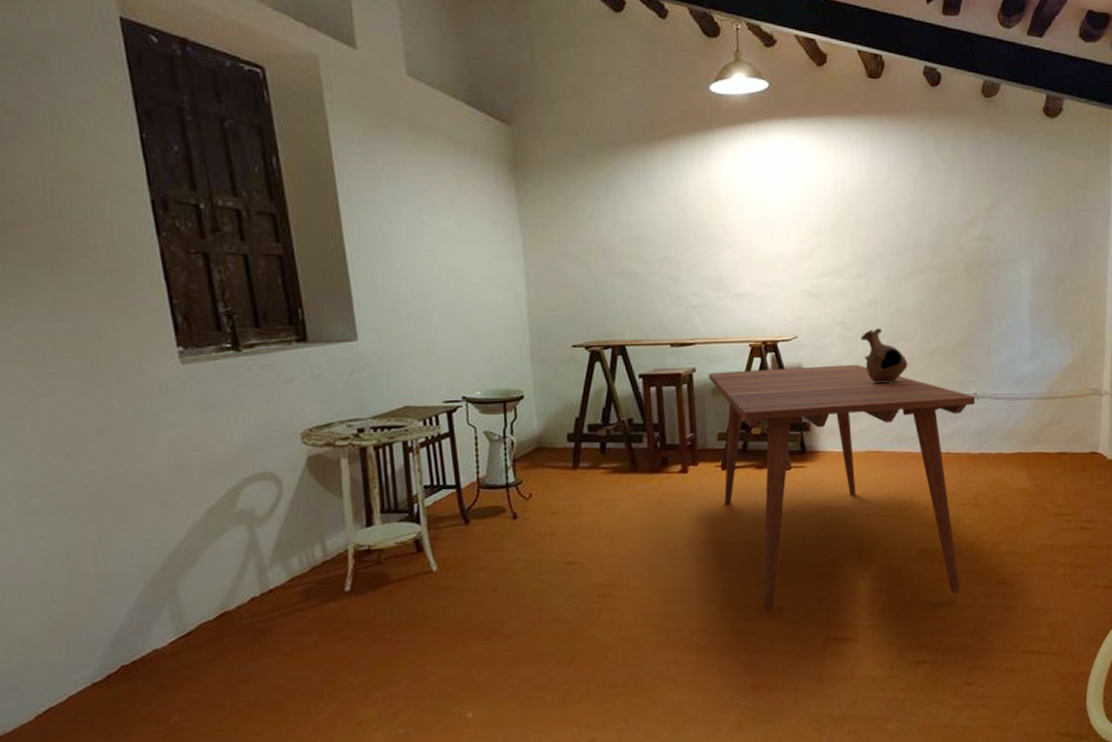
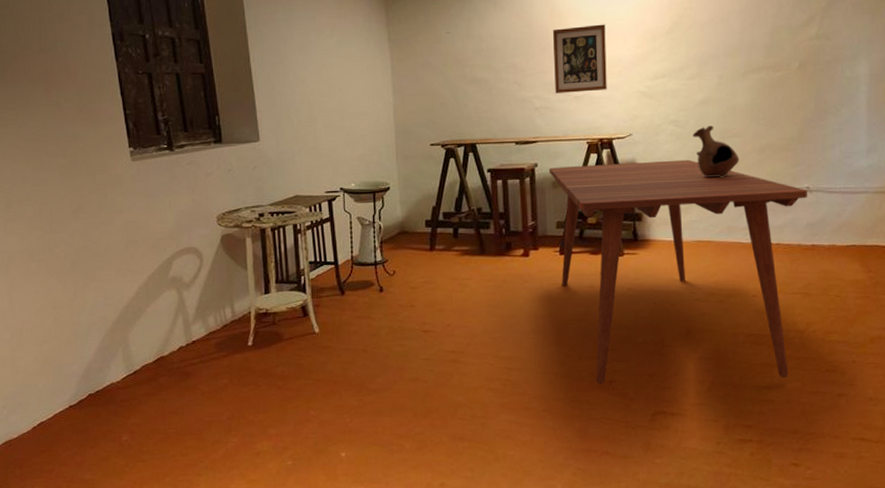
wall art: none [711,215,771,290] -> present [553,24,607,93]

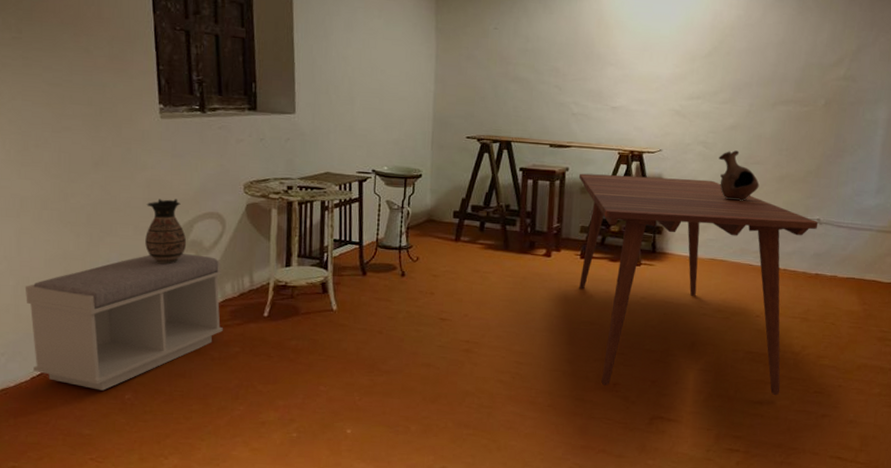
bench: none [19,290,210,434] -> present [24,253,223,391]
ceramic jug: none [126,238,168,303] -> present [145,198,187,264]
wall art: present [553,24,607,93] -> none [593,38,649,104]

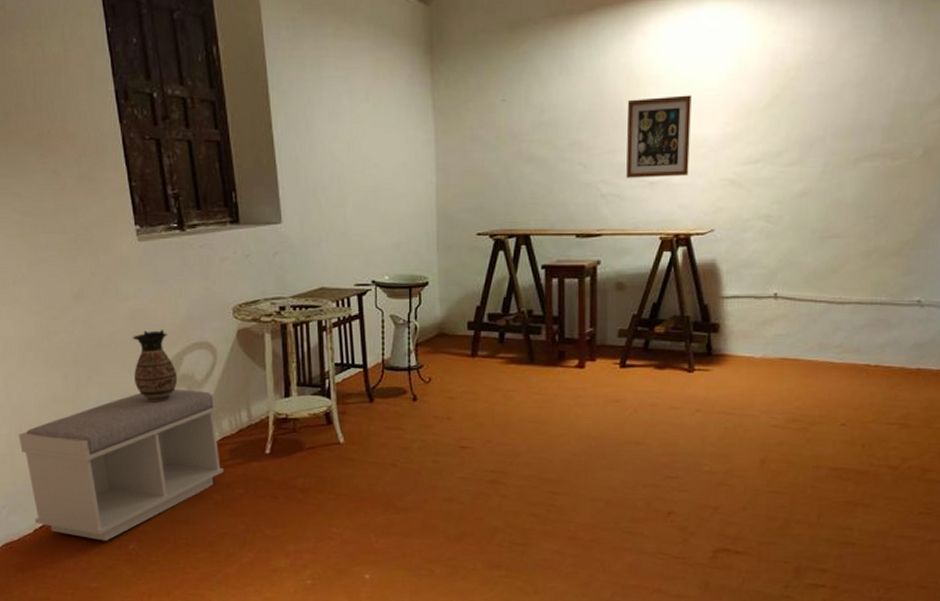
dining table: present [579,173,819,395] -> none [614,262,919,518]
wall art: none [593,38,649,104] -> present [626,95,692,178]
ceramic jug: present [718,150,759,201] -> none [786,223,840,285]

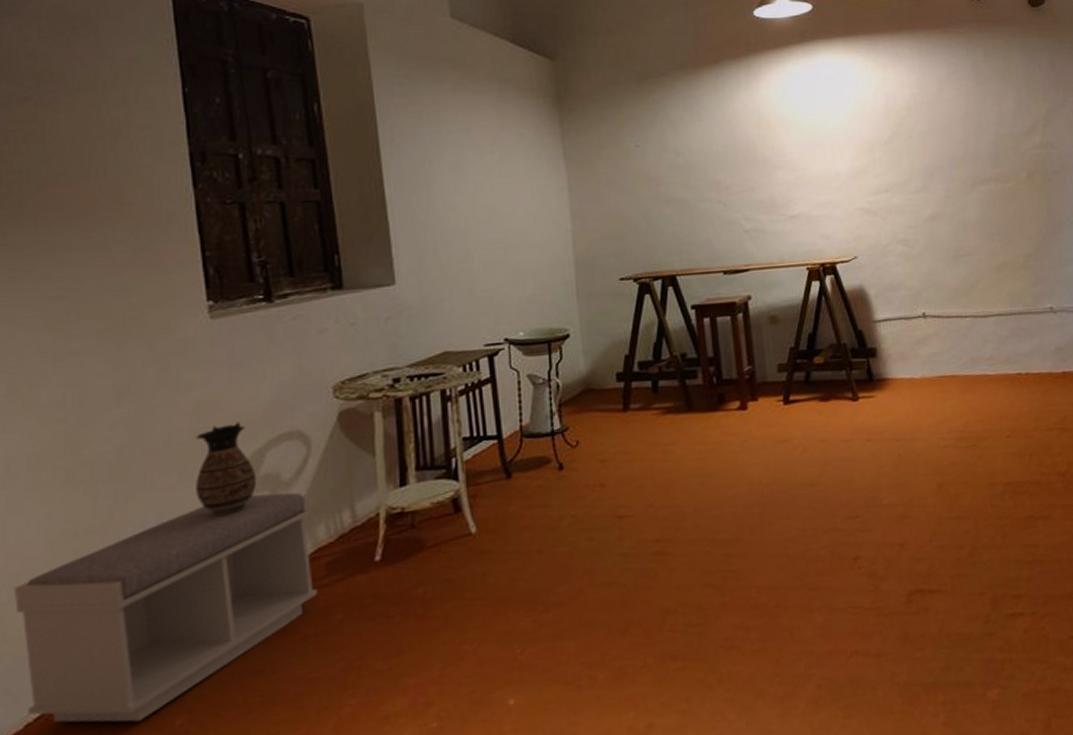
wall art: present [626,95,692,178] -> none [760,134,826,213]

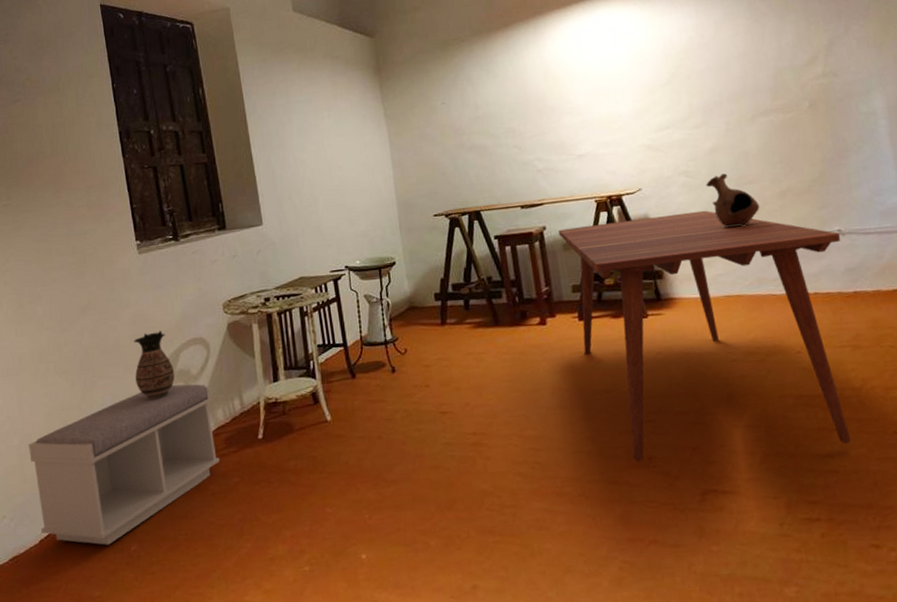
dining table: none [765,282,1056,563] -> present [559,210,851,462]
ceramic jug: none [924,243,977,302] -> present [706,173,760,228]

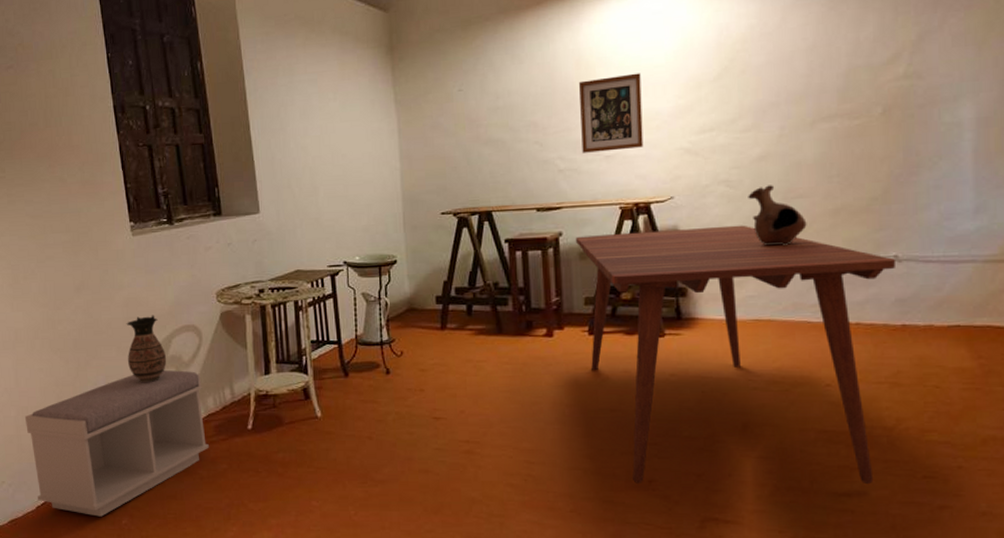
wall art: none [548,81,610,154] -> present [579,73,644,153]

